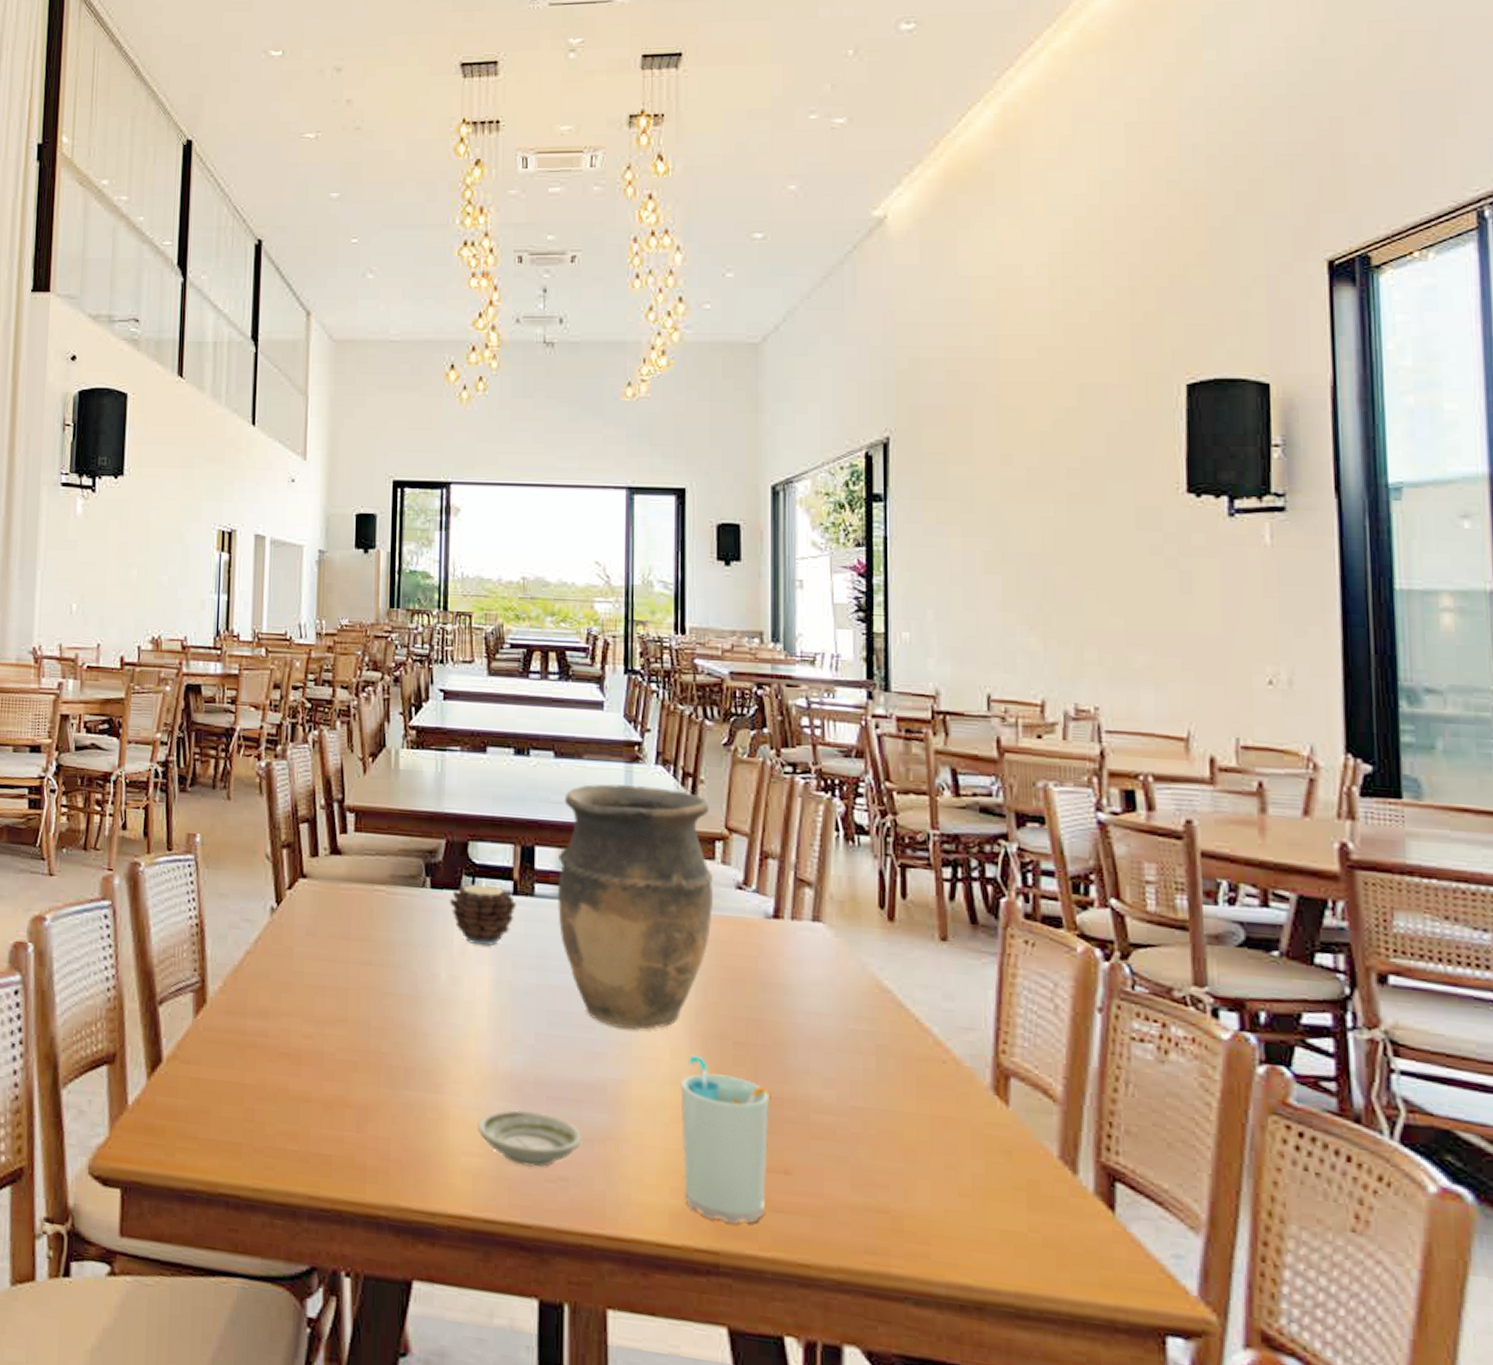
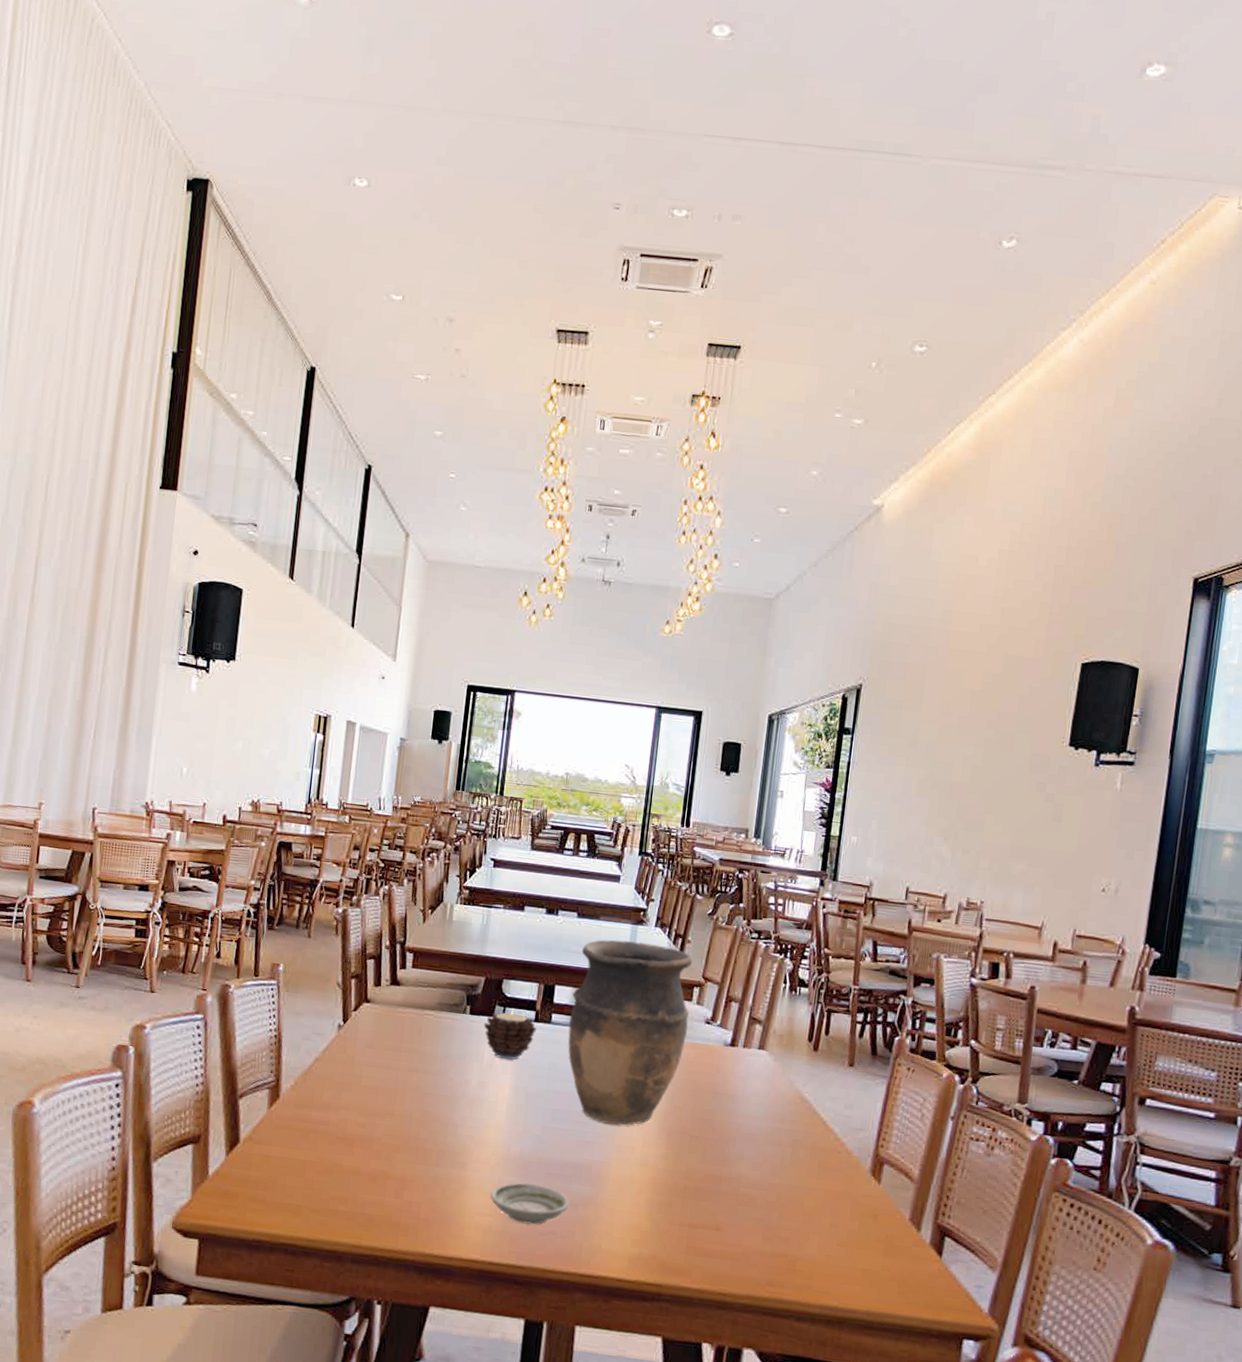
cup: present [680,1054,771,1225] -> none [641,1144,713,1266]

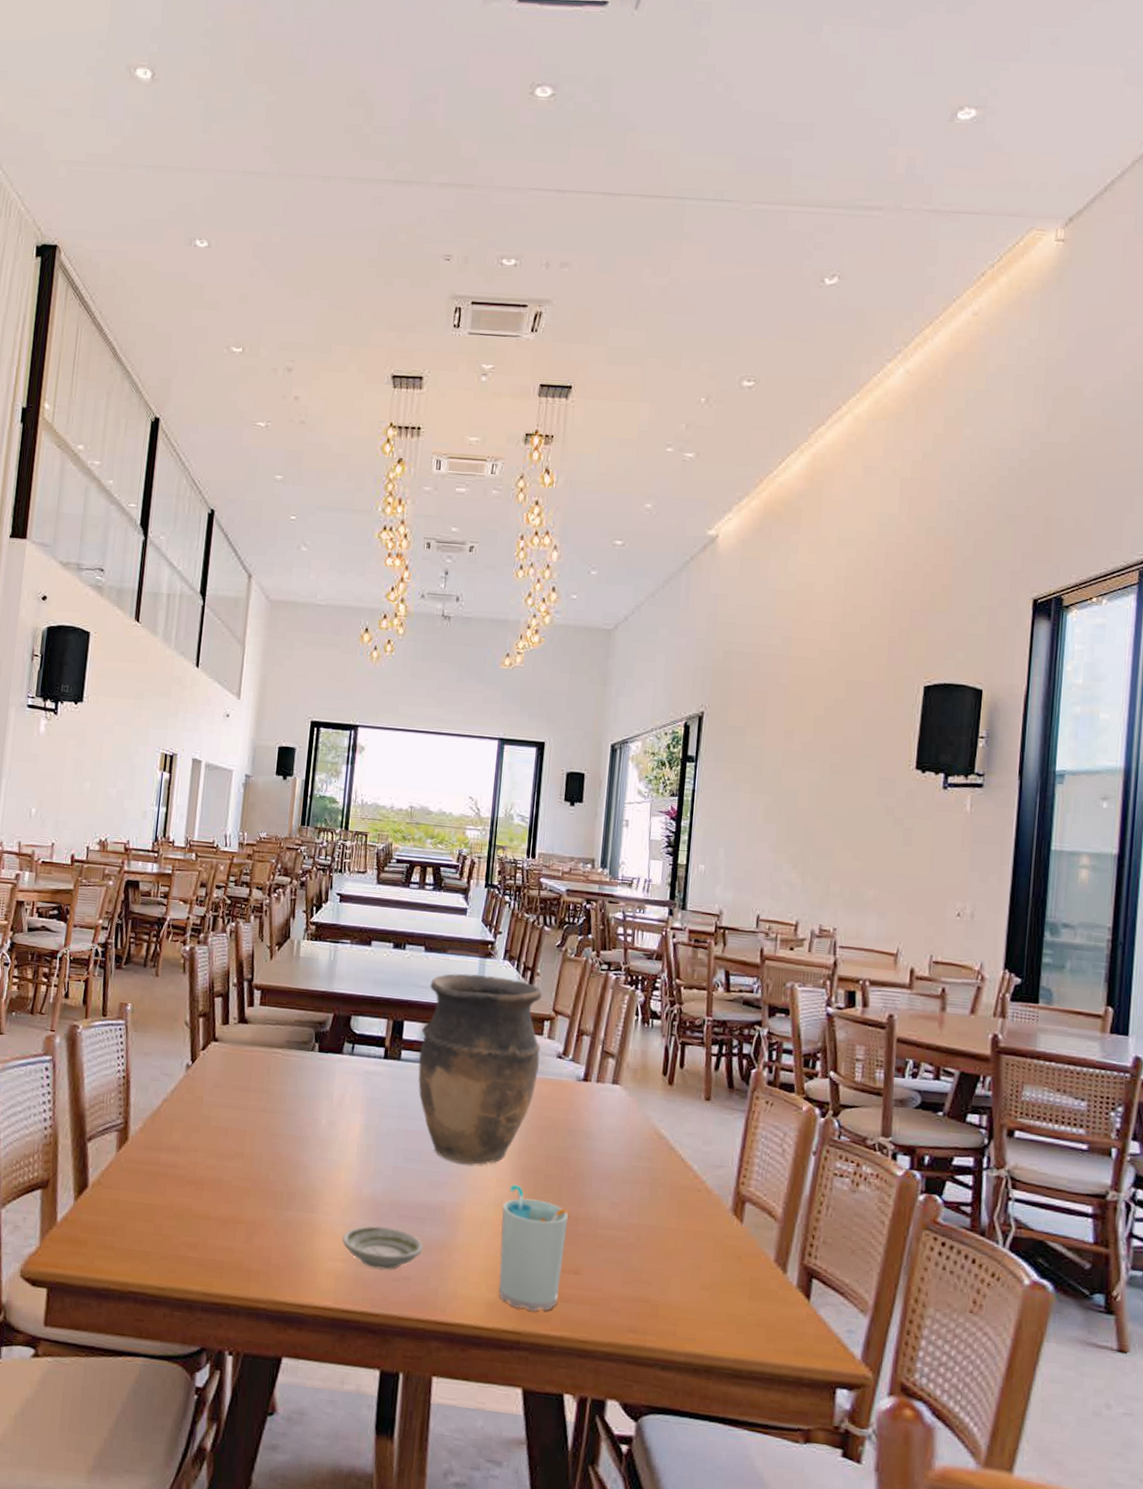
candle: present [483,1008,536,1060] -> none [332,1045,386,1098]
cup: none [641,1144,713,1266] -> present [498,1184,570,1312]

